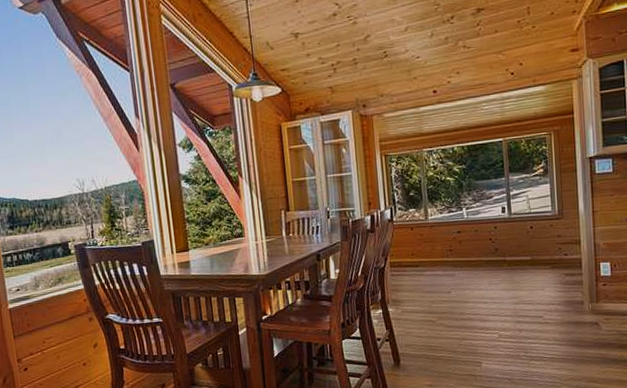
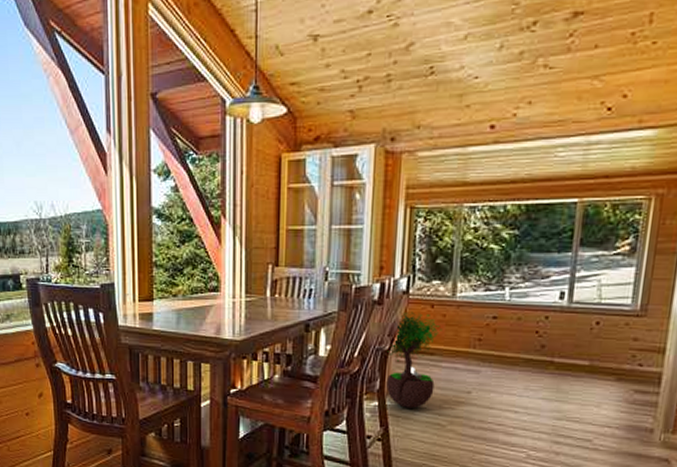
potted tree: none [383,235,423,312] -> present [386,311,442,408]

